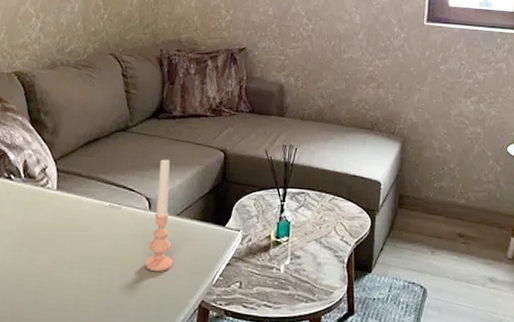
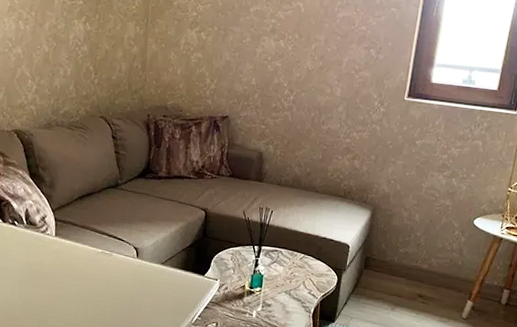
candle: present [144,159,173,272] -> none [133,214,158,310]

